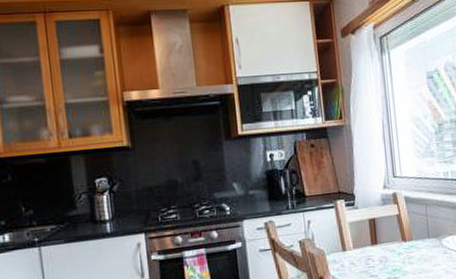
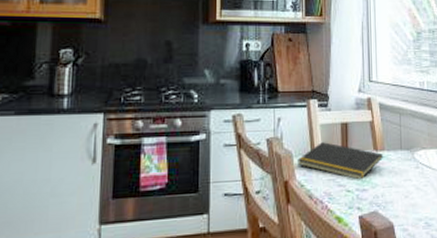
notepad: none [329,238,412,270] -> present [296,142,383,180]

